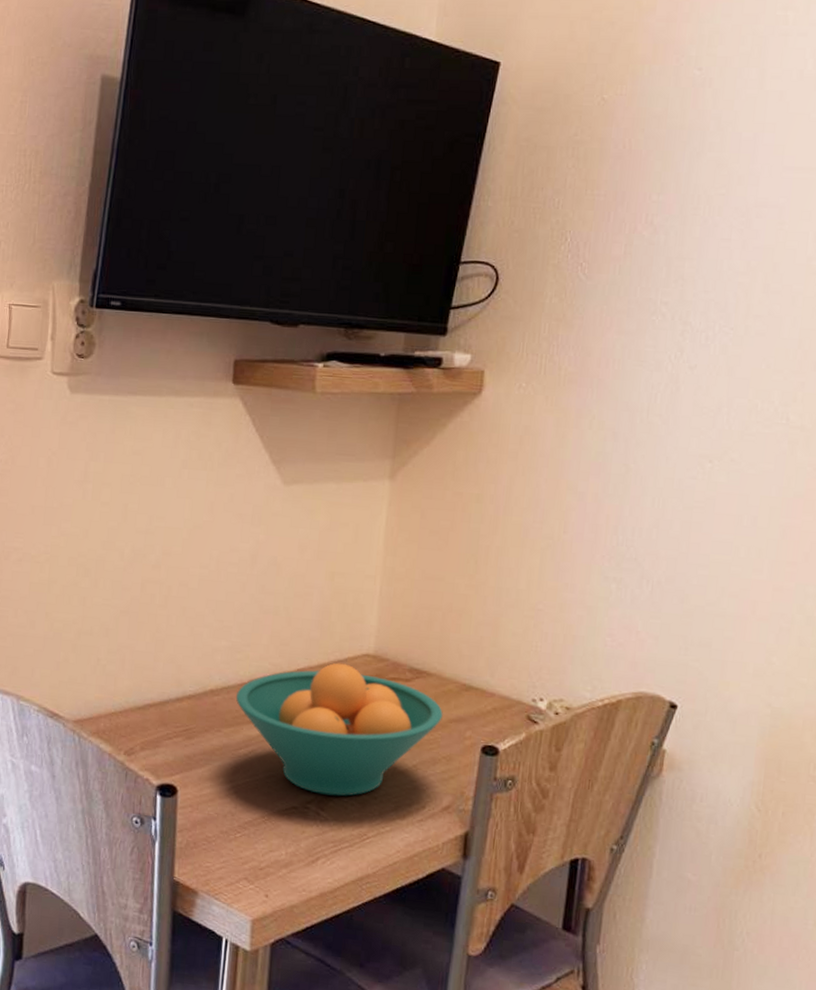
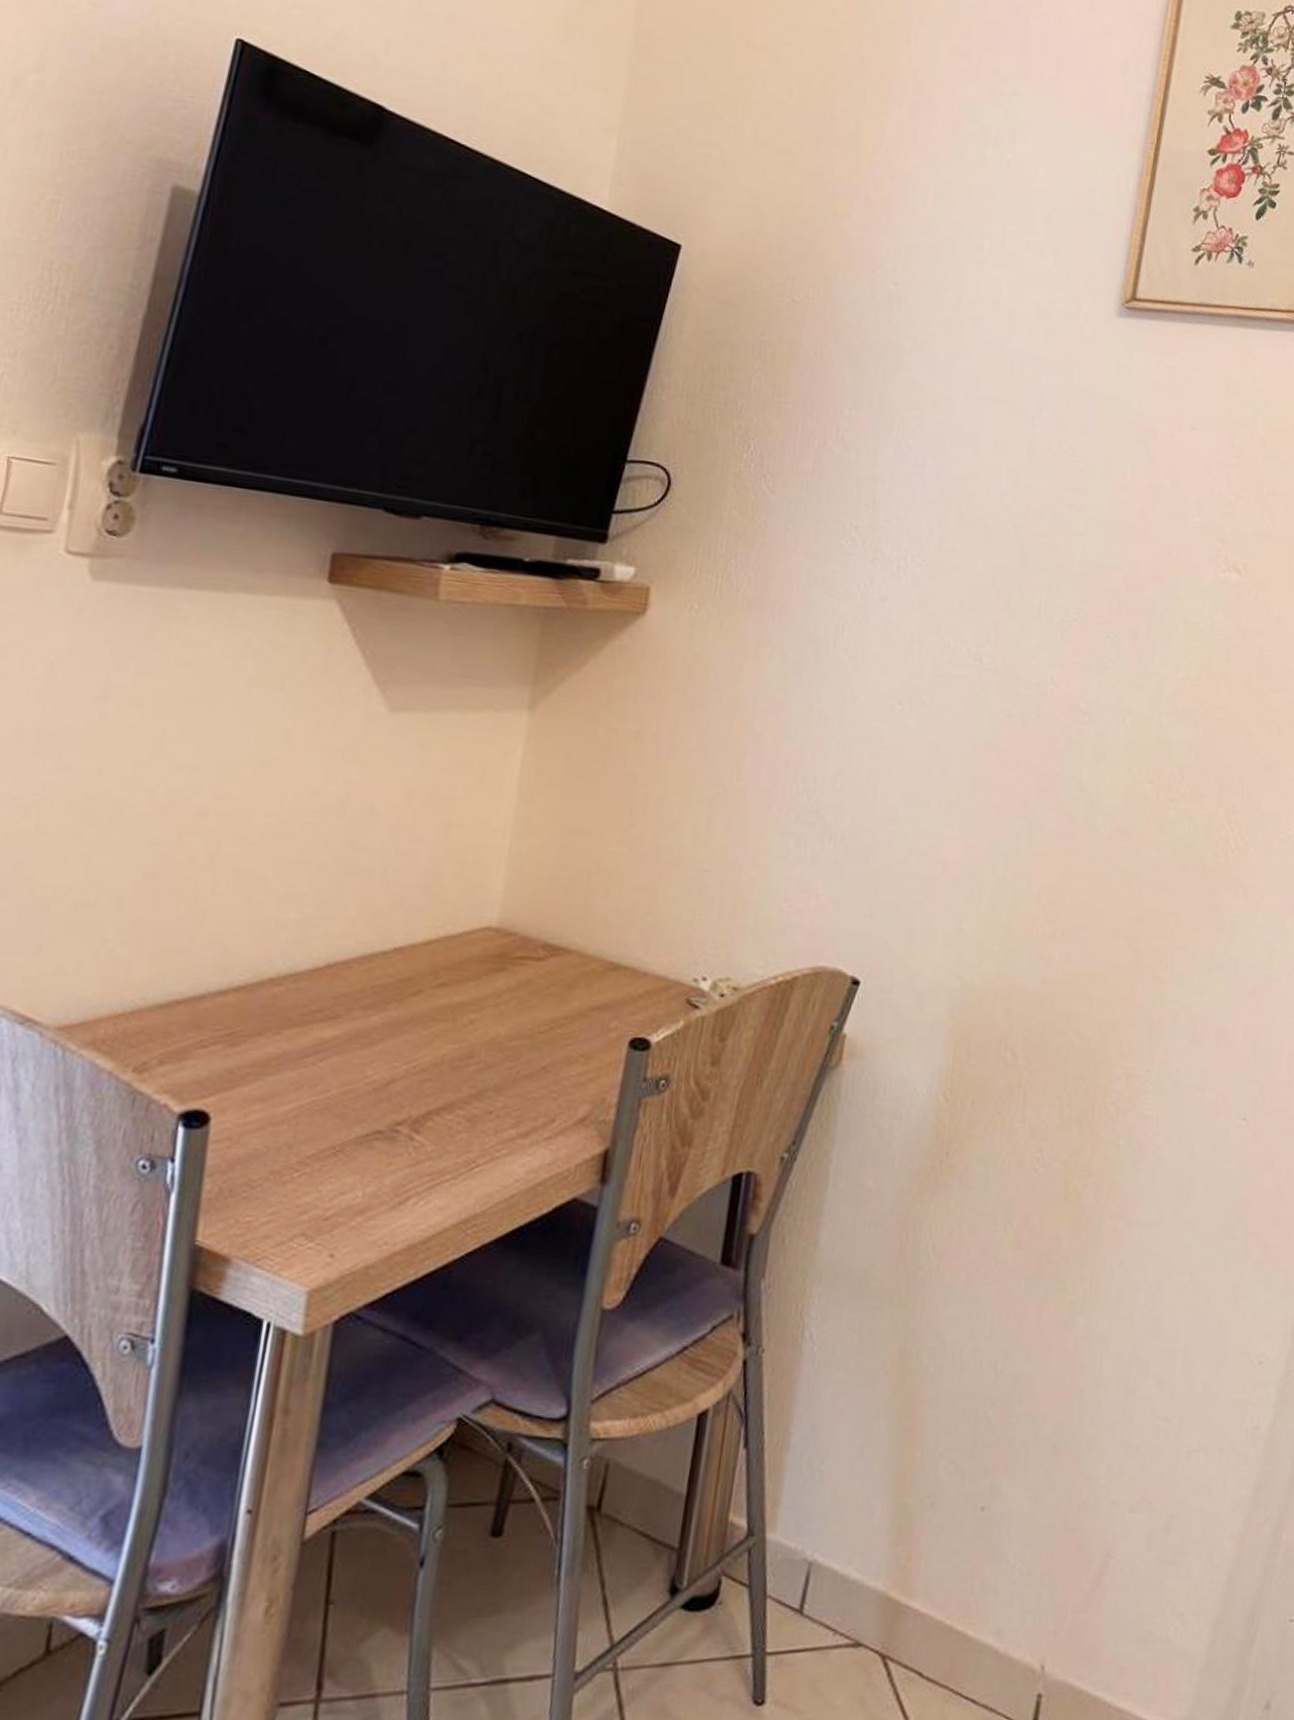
fruit bowl: present [236,663,443,797] -> none [305,939,583,1113]

